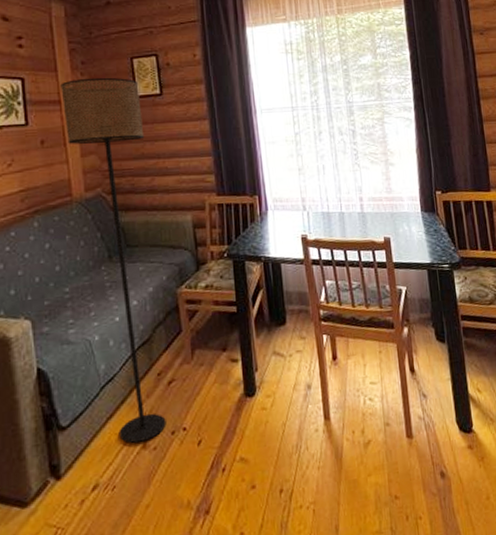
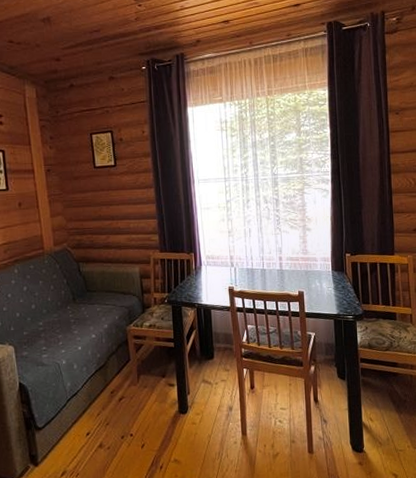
floor lamp: present [60,77,166,443] -> none [33,150,118,443]

